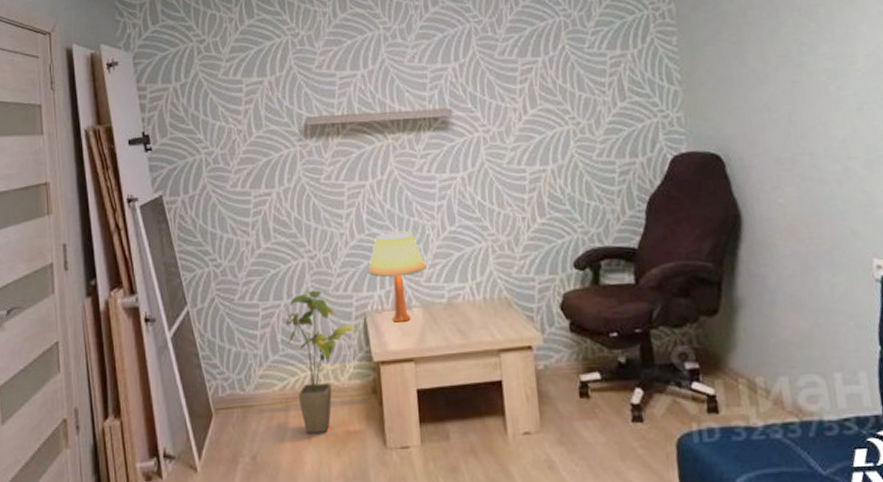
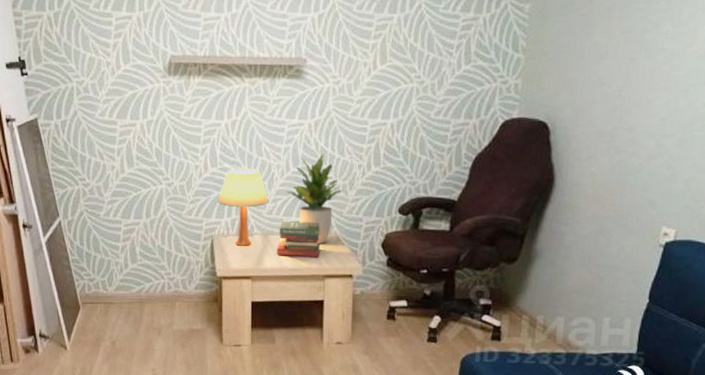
house plant: present [285,290,360,434] -> none [144,213,207,329]
books: none [439,286,491,331] -> present [276,220,321,258]
potted plant: none [445,208,509,312] -> present [286,153,343,244]

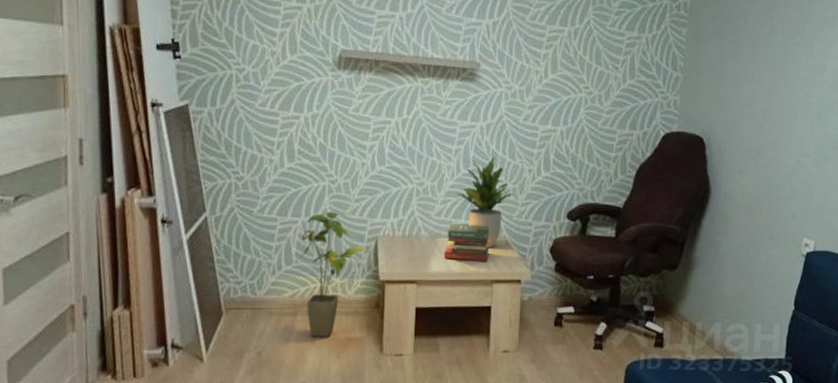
house plant: none [144,213,207,329] -> present [300,211,370,337]
table lamp: present [217,166,269,246] -> none [384,166,438,249]

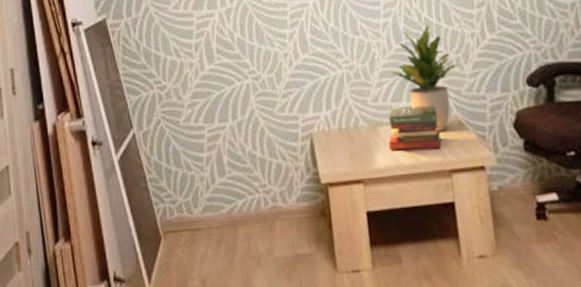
house plant: present [300,211,370,337] -> none [231,111,306,257]

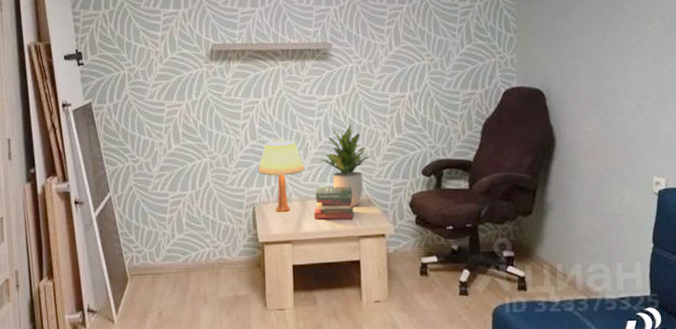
table lamp: none [313,49,373,143] -> present [257,138,305,212]

